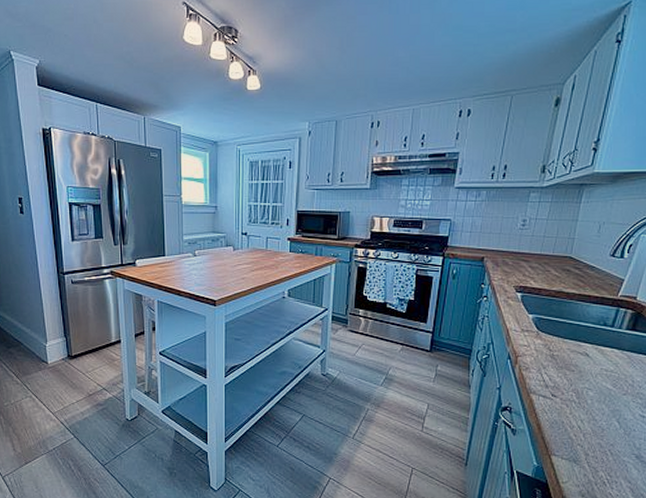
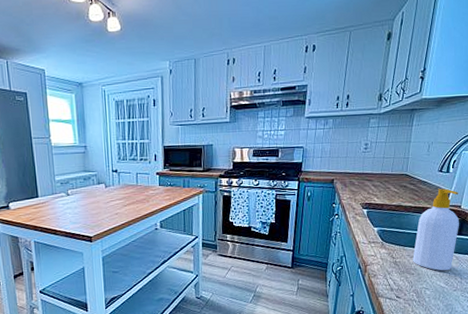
soap bottle: none [574,276,634,371] -> present [413,188,459,271]

